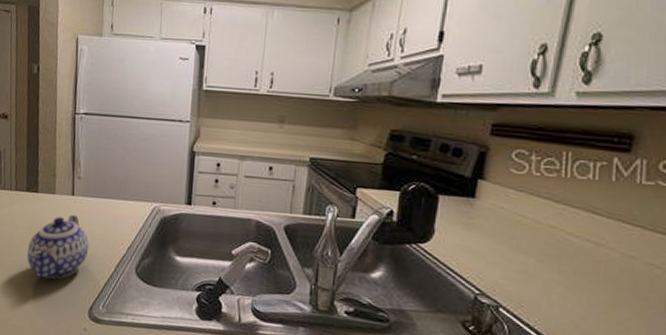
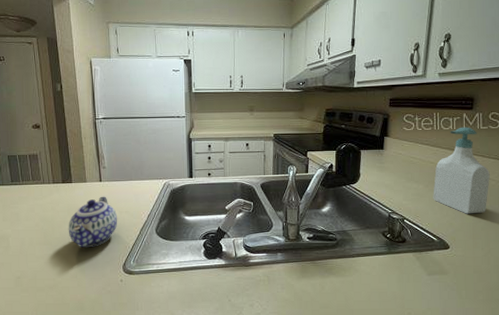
soap bottle: none [550,177,653,317] -> present [433,127,490,214]

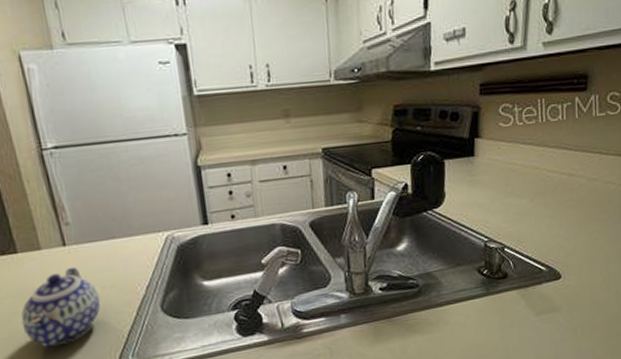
soap bottle: present [433,127,490,214] -> none [539,115,609,232]

